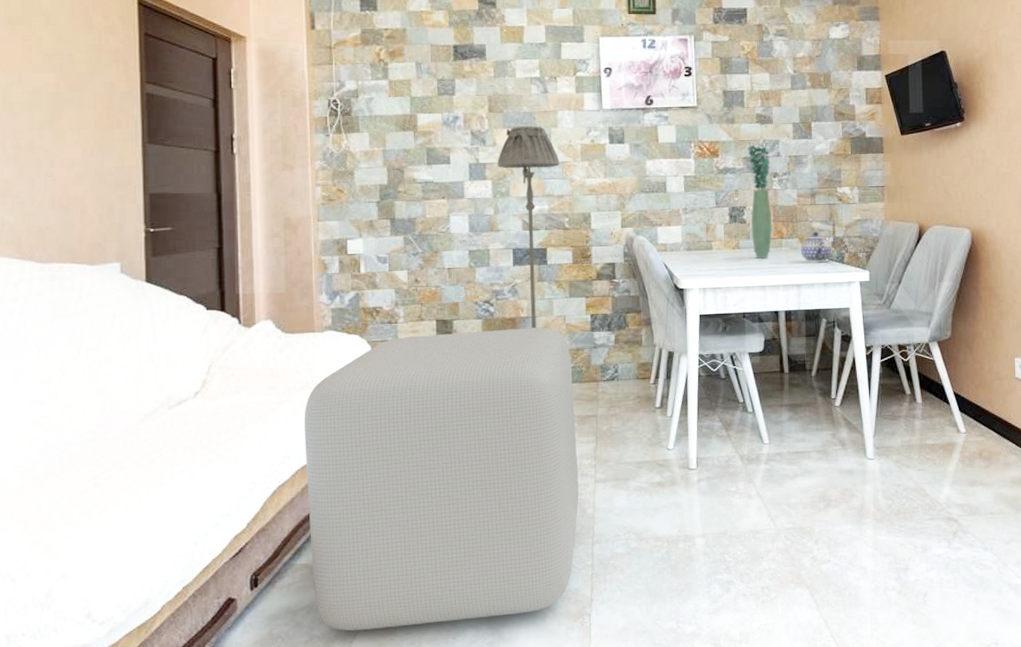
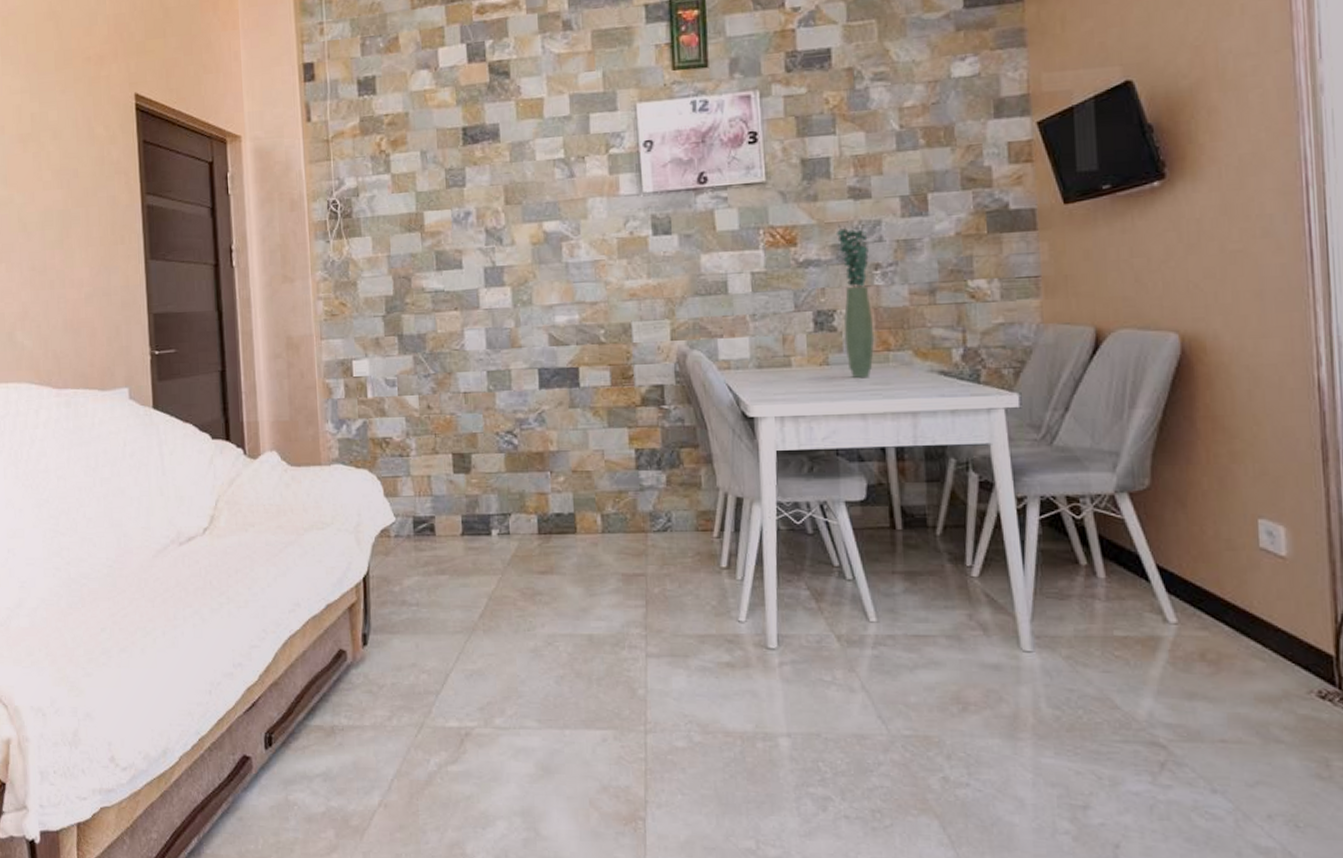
pouf: present [304,327,579,632] -> none [313,464,627,809]
floor lamp: present [497,126,560,329] -> none [516,218,592,466]
teapot: present [800,231,832,263] -> none [915,340,962,383]

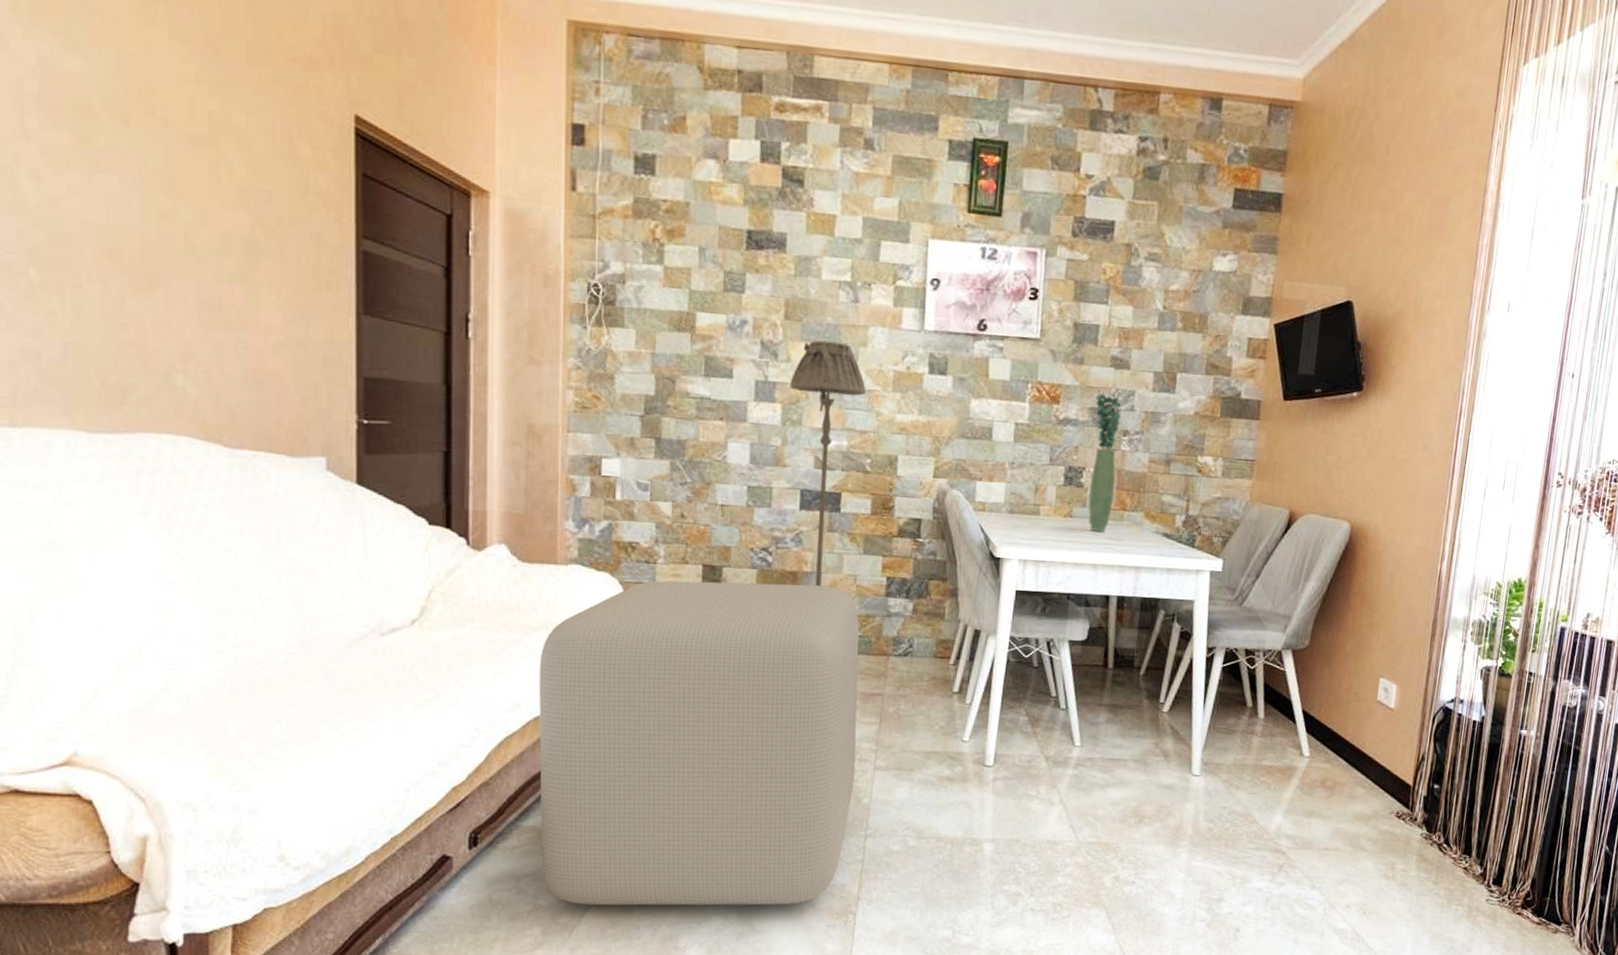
pouf: none [313,464,627,809] -> present [538,580,859,906]
floor lamp: none [516,218,592,466] -> present [789,340,866,587]

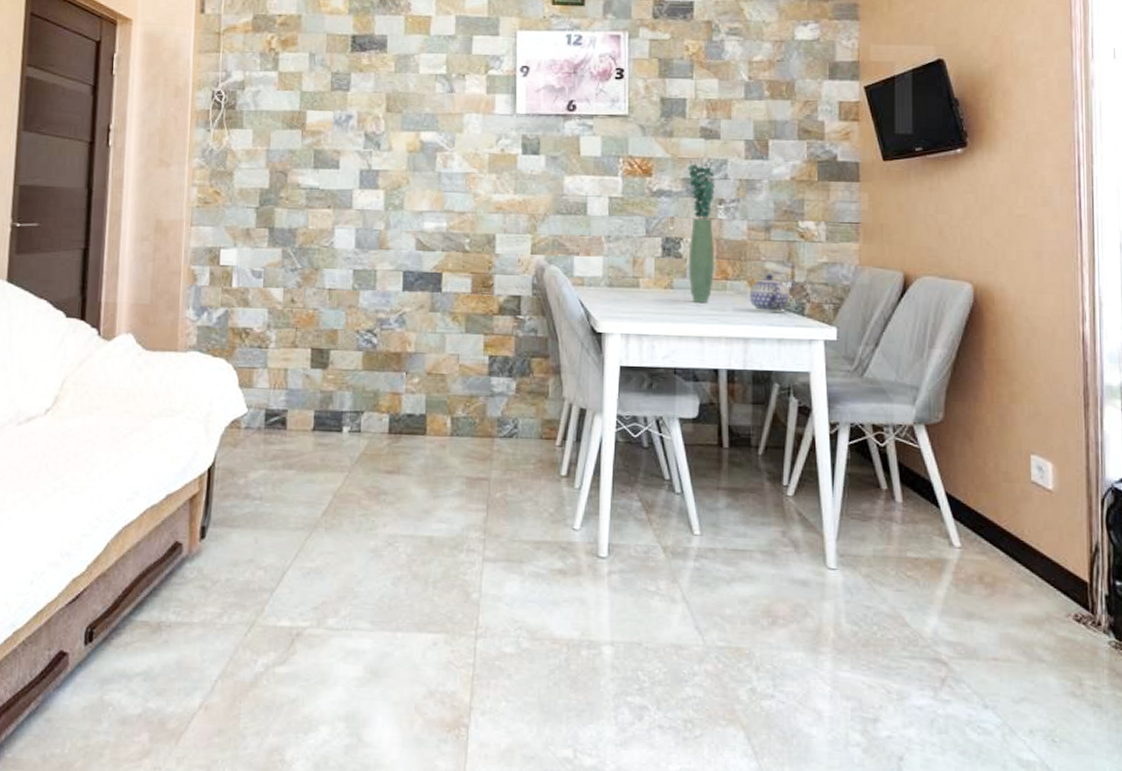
pouf: present [538,580,859,906] -> none [152,364,464,714]
floor lamp: present [789,340,866,587] -> none [391,129,463,367]
teapot: none [1144,506,1183,545] -> present [749,274,790,313]

